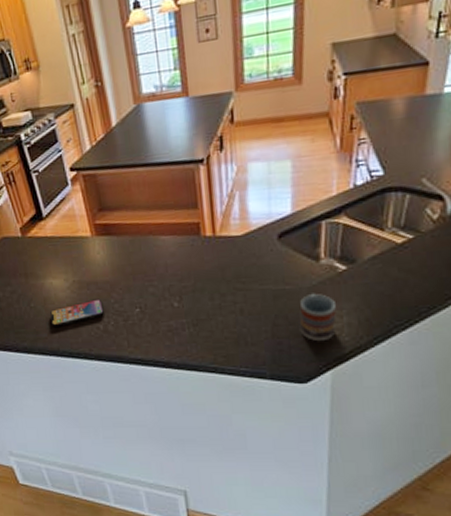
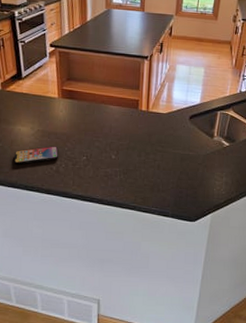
cup: present [299,294,337,342] -> none [195,160,220,193]

